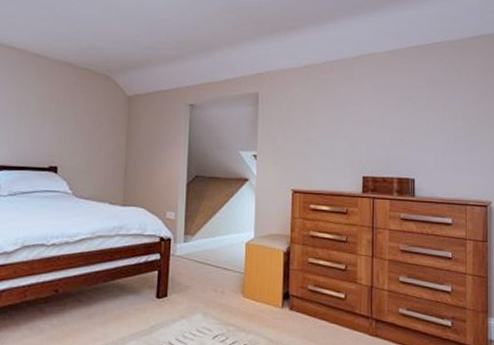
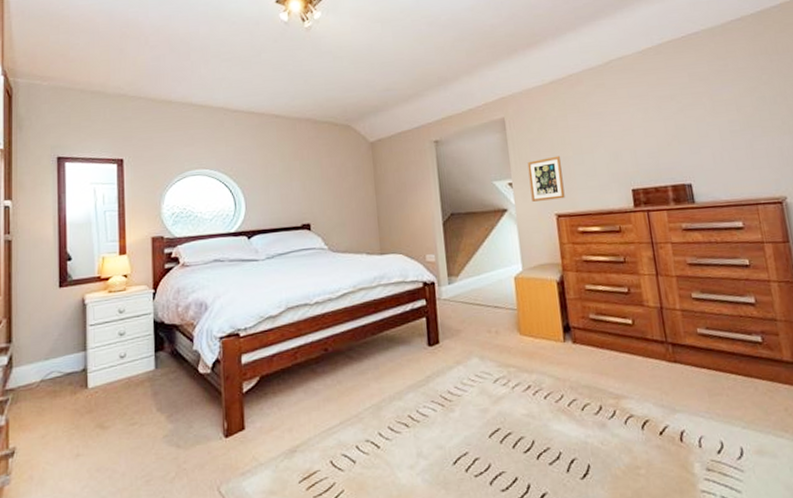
picture frame: none [272,135,303,176] -> present [527,155,565,202]

